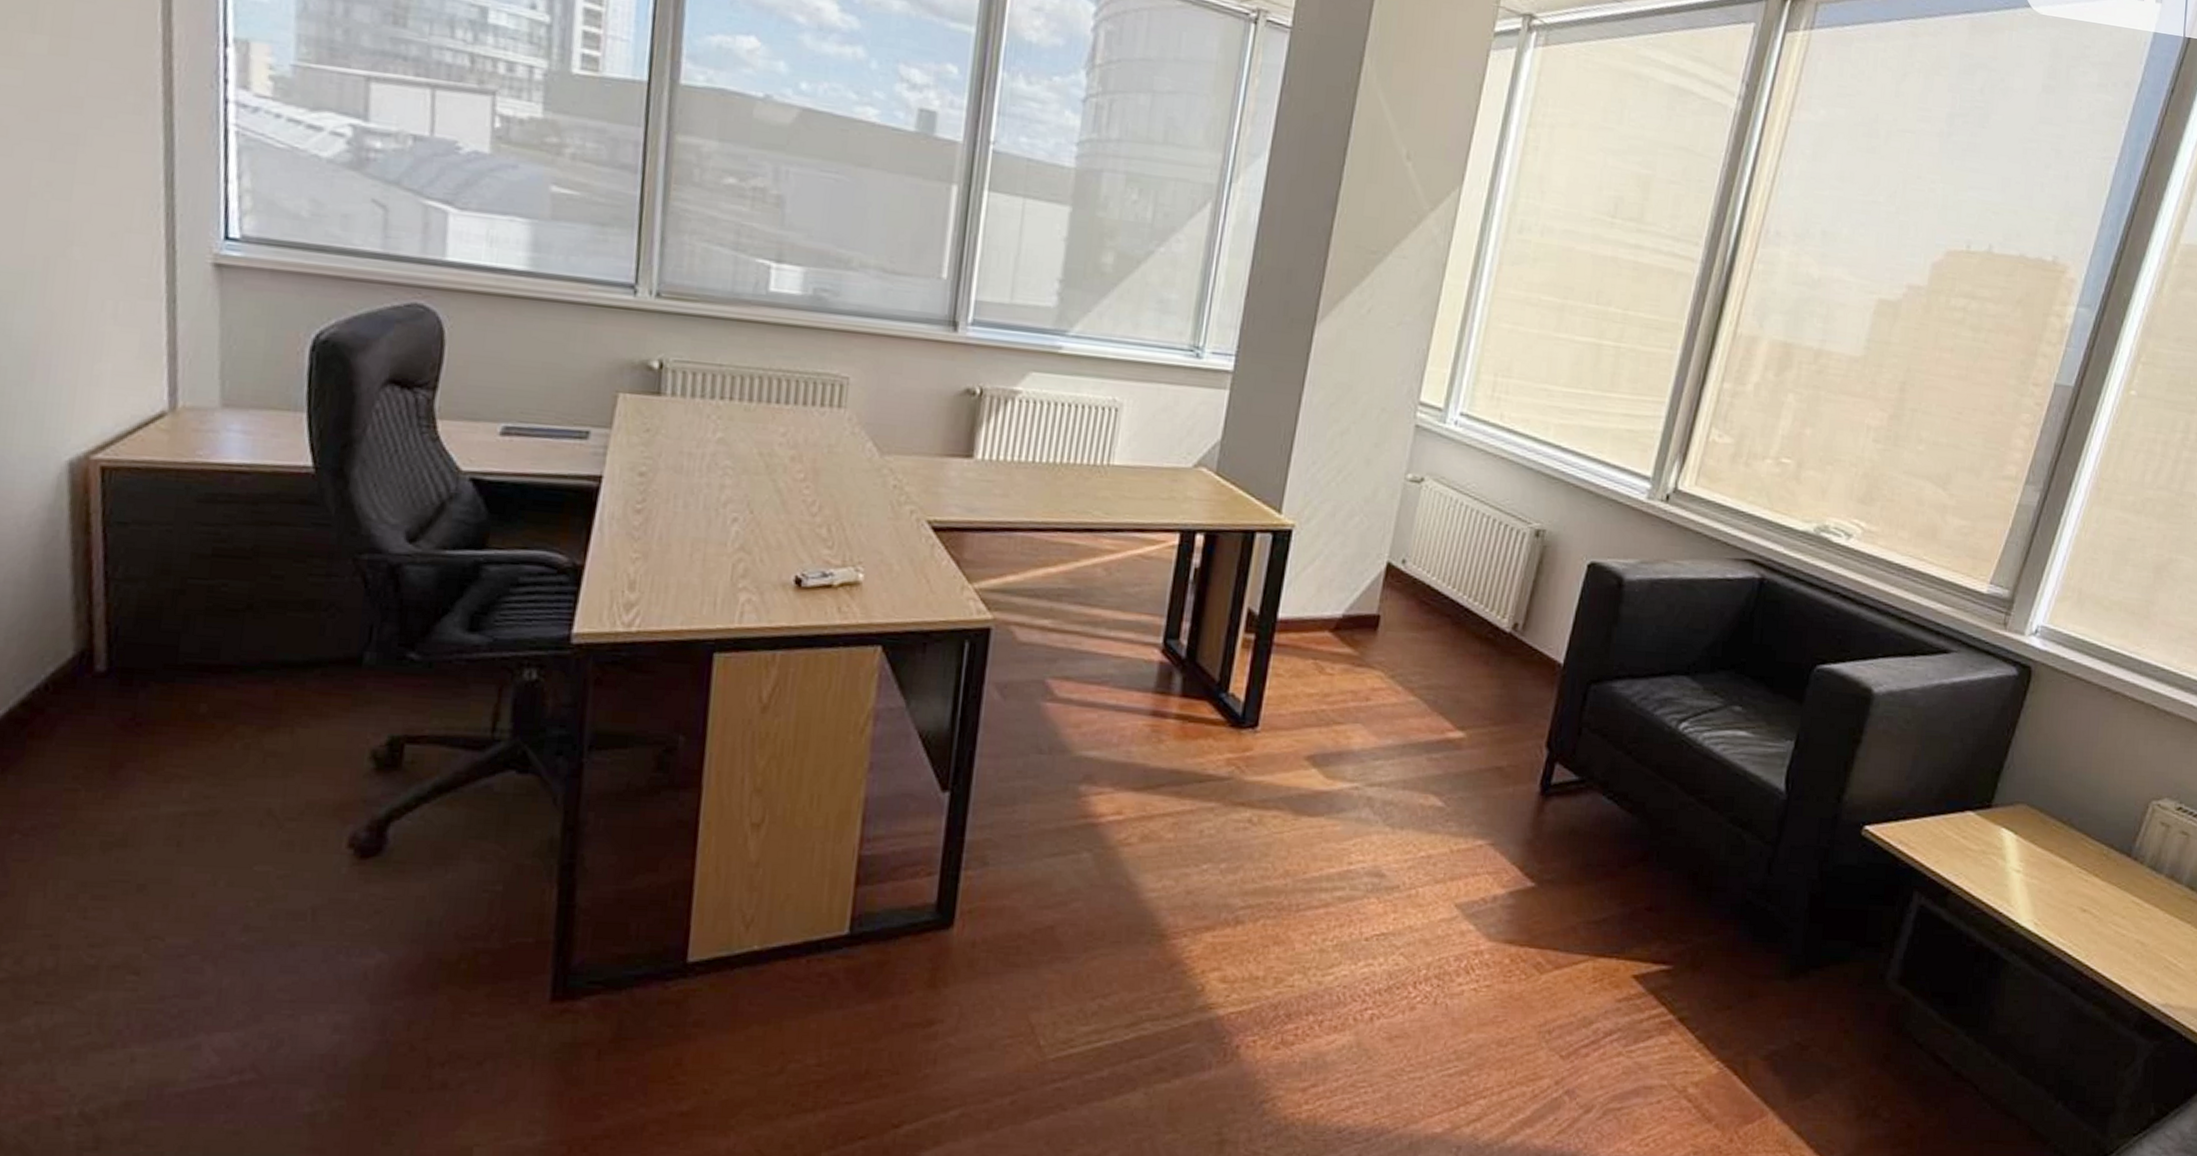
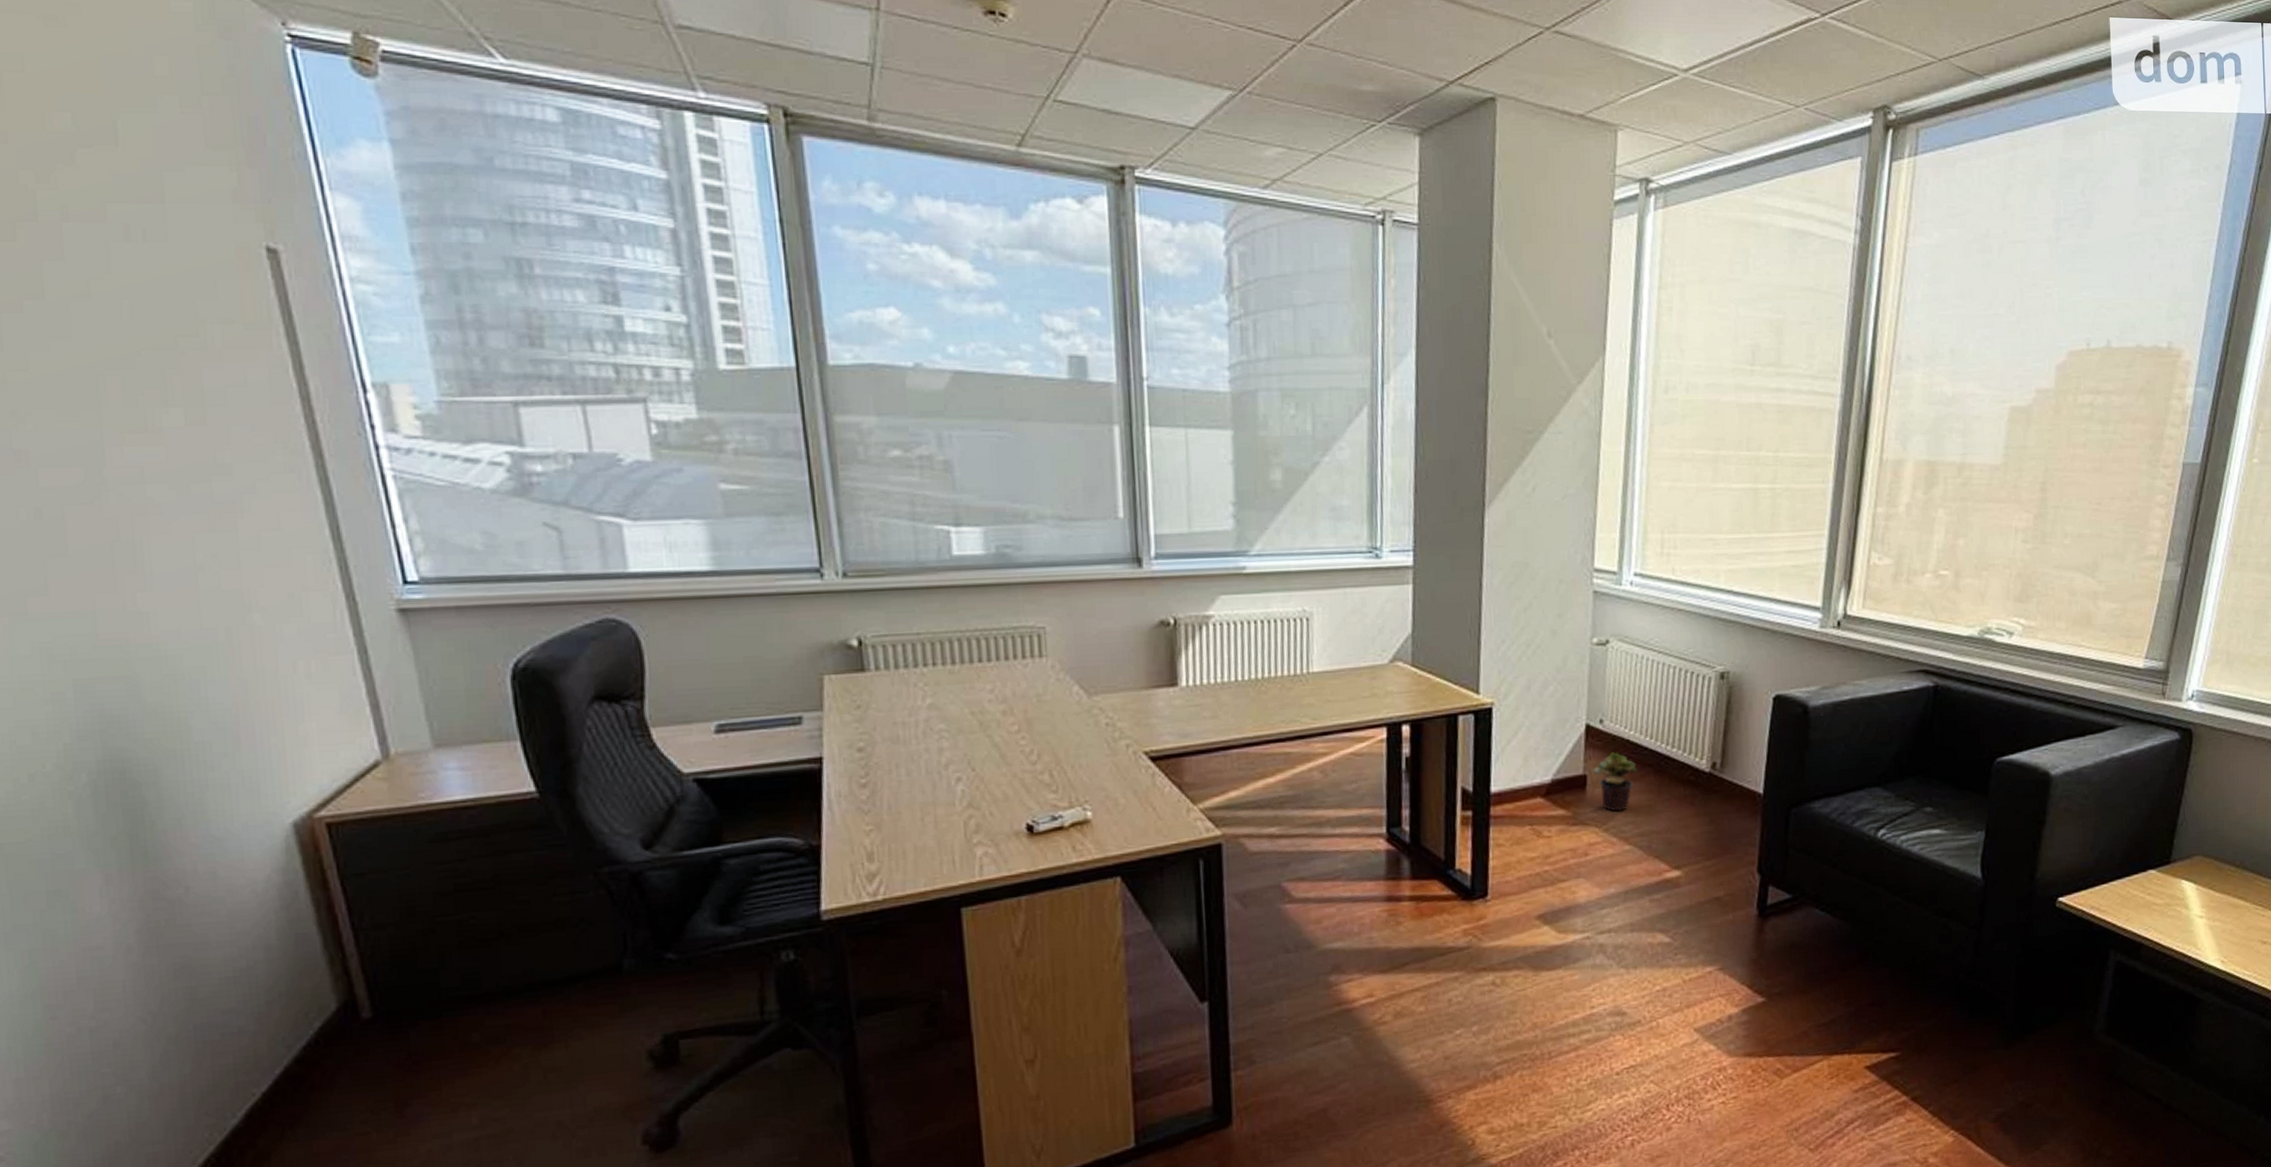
potted plant: none [1386,596,1434,660] -> present [1592,752,1636,812]

